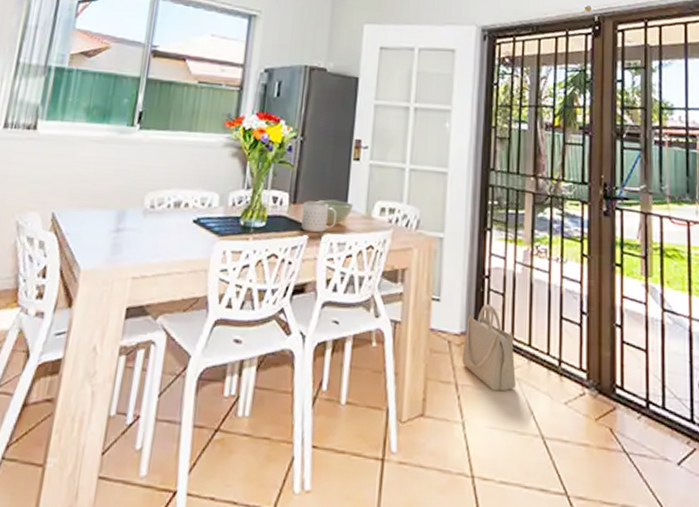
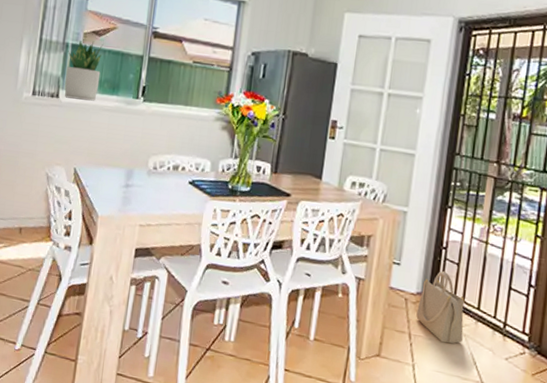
planter: none [44,63,94,132] -> present [64,41,104,101]
mug: present [301,201,337,233] -> none [281,171,313,200]
bowl: present [317,199,354,225] -> none [295,171,328,194]

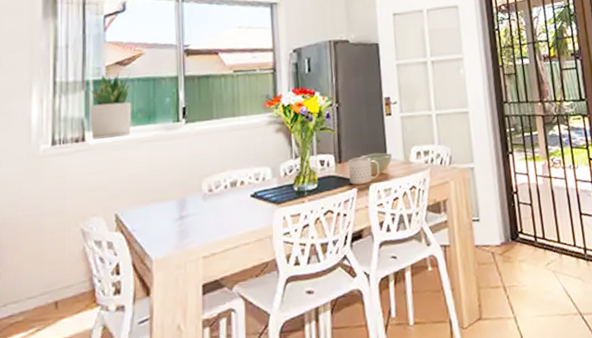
mug: none [281,171,313,200] -> present [348,156,380,185]
bowl: none [295,171,328,194] -> present [360,153,393,175]
handbag: present [416,271,465,344] -> none [504,215,553,286]

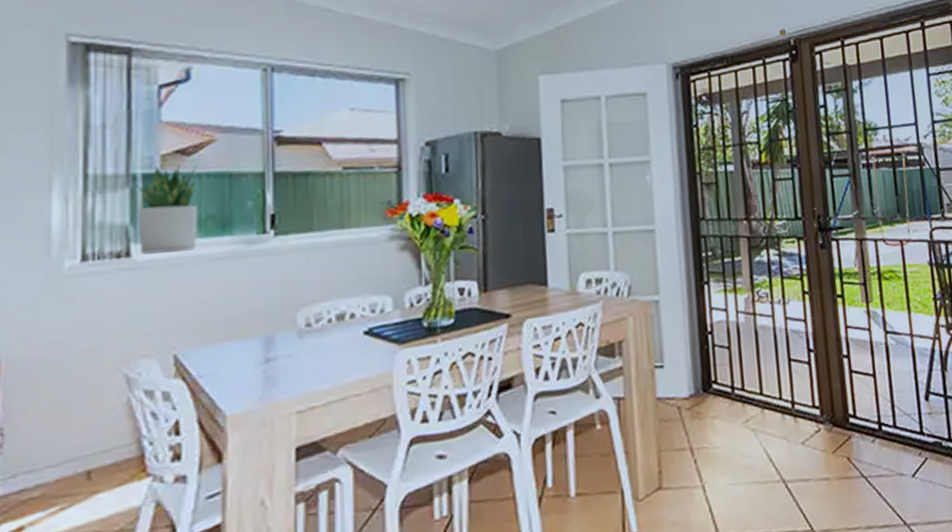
mug: present [348,156,380,185] -> none [496,284,538,321]
bowl: present [360,153,393,175] -> none [511,279,555,308]

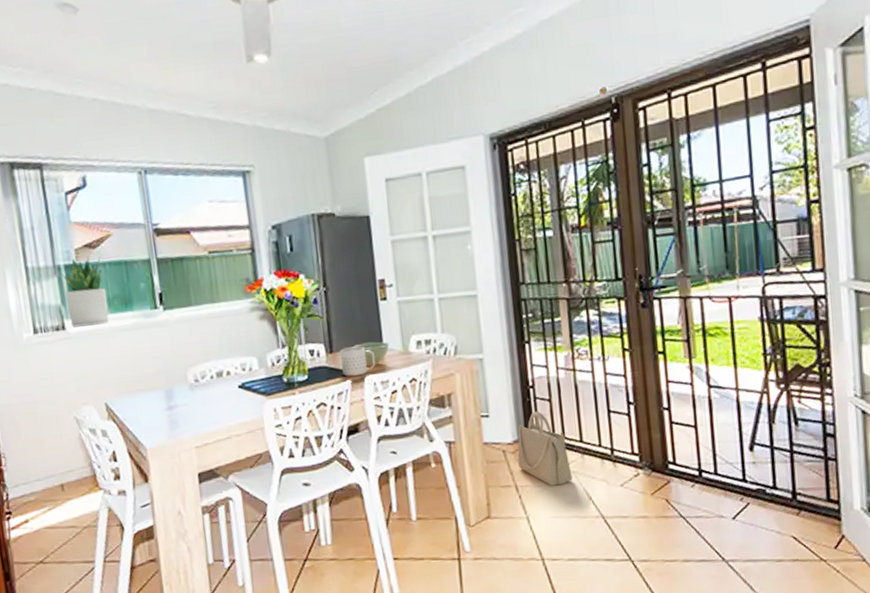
mug: none [496,284,538,321] -> present [340,346,376,377]
bowl: none [511,279,555,308] -> present [352,342,390,366]
handbag: none [693,361,752,447] -> present [517,411,572,486]

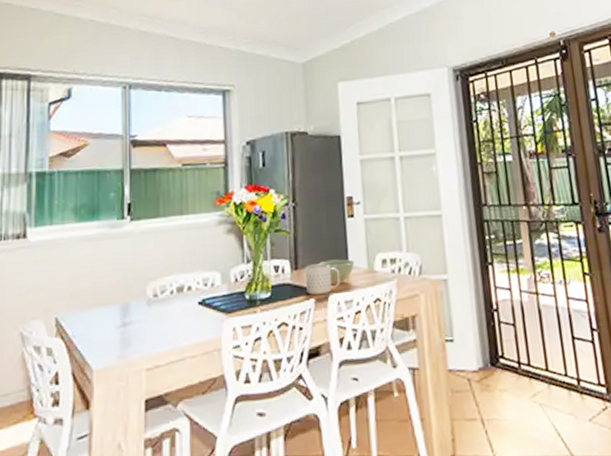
planter: present [61,256,109,328] -> none [32,164,75,236]
handbag: present [517,411,572,486] -> none [482,337,540,420]

